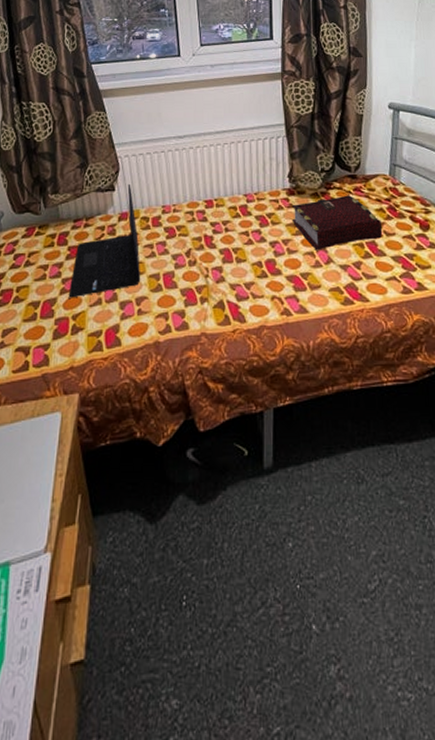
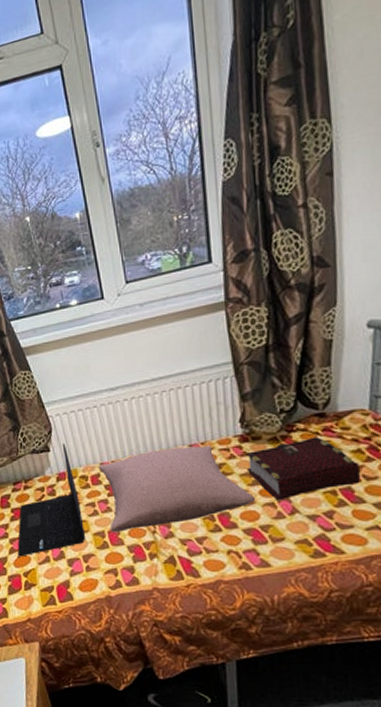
pillow: none [160,196,299,275] -> present [98,445,256,532]

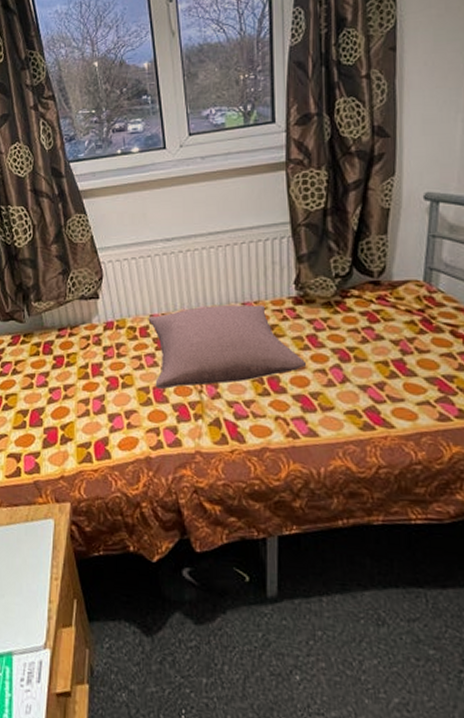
laptop: present [17,444,86,557] -> none [56,292,130,408]
book: present [245,437,360,501] -> none [298,305,412,368]

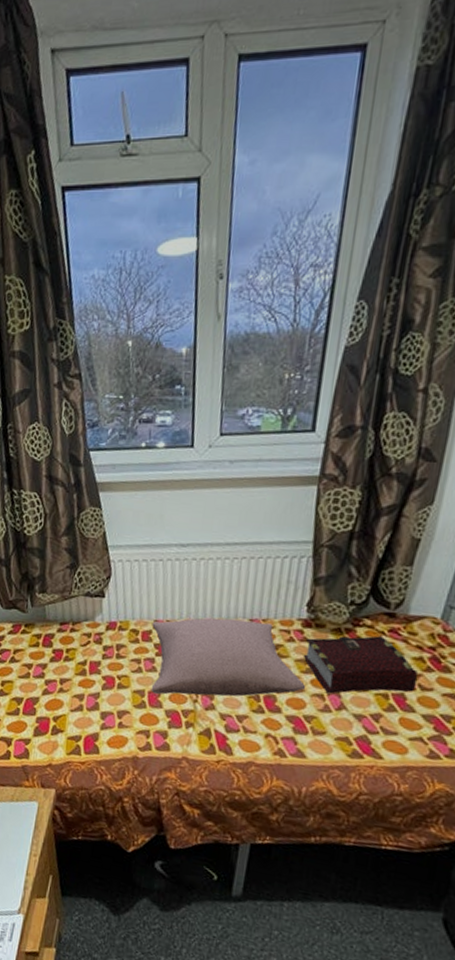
book: none [298,305,412,368] -> present [302,635,418,694]

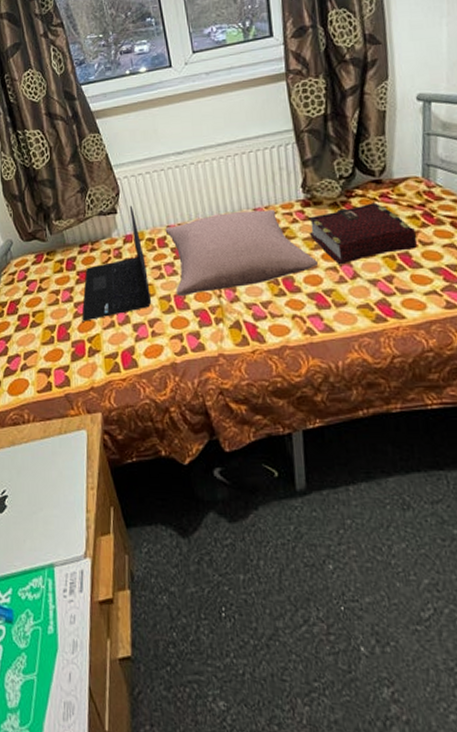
laptop: none [50,592,126,700] -> present [82,206,152,322]

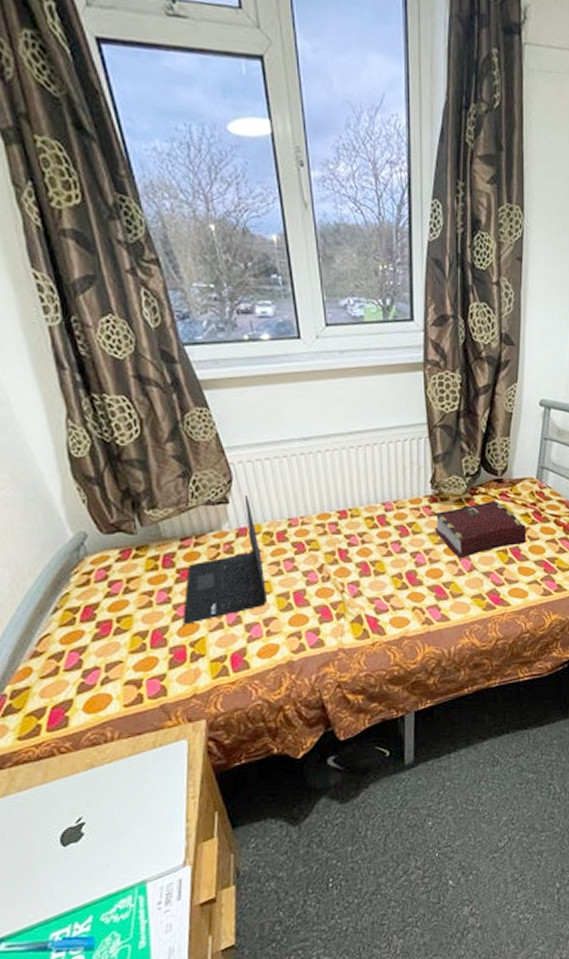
pillow: present [165,209,319,296] -> none [286,504,441,593]

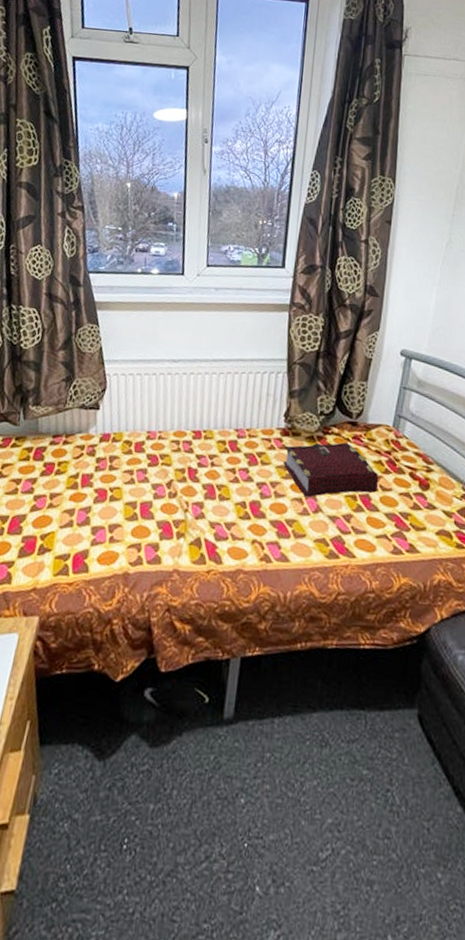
laptop: present [182,496,268,625] -> none [38,404,119,517]

